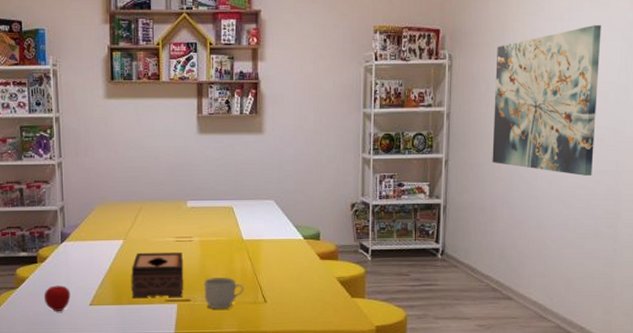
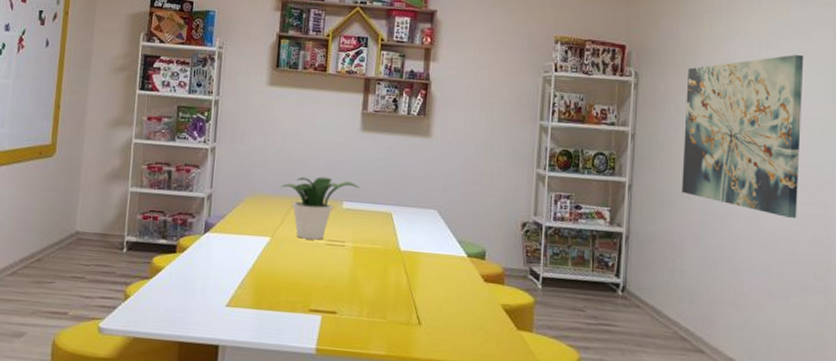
apple: present [43,285,71,311] -> none [178,280,208,310]
potted plant: none [128,180,201,238] -> present [281,176,360,240]
tissue box: present [131,253,184,299] -> none [273,254,333,309]
mug: present [204,276,244,309] -> none [353,290,397,327]

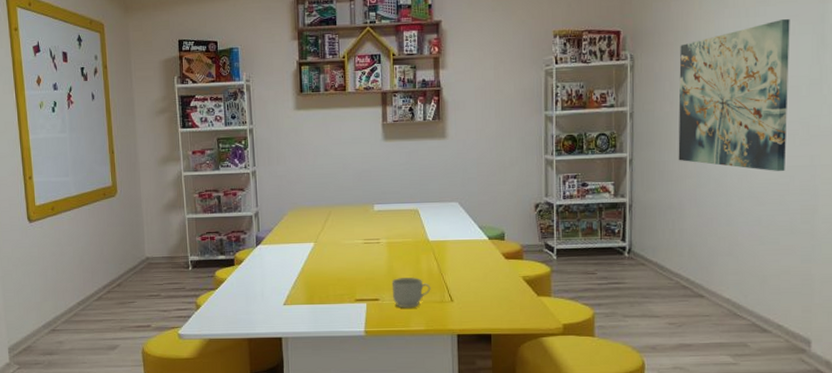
potted plant: present [281,176,360,240] -> none [318,185,387,241]
mug: none [353,290,397,327] -> present [391,276,431,308]

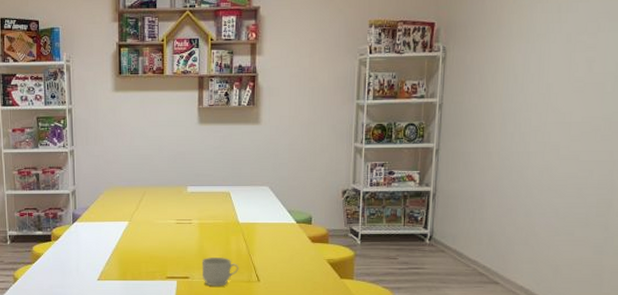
wall art: present [678,19,790,171] -> none [483,16,601,165]

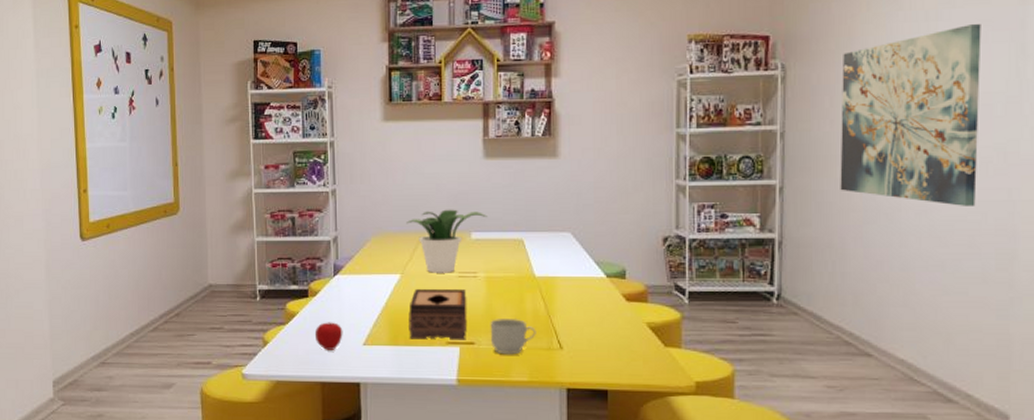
apple: none [57,262,81,285] -> present [314,322,343,350]
potted plant: none [133,167,201,220] -> present [406,209,487,273]
tissue box: none [135,234,183,275] -> present [408,289,467,340]
wall art: none [483,16,601,165] -> present [840,24,982,206]

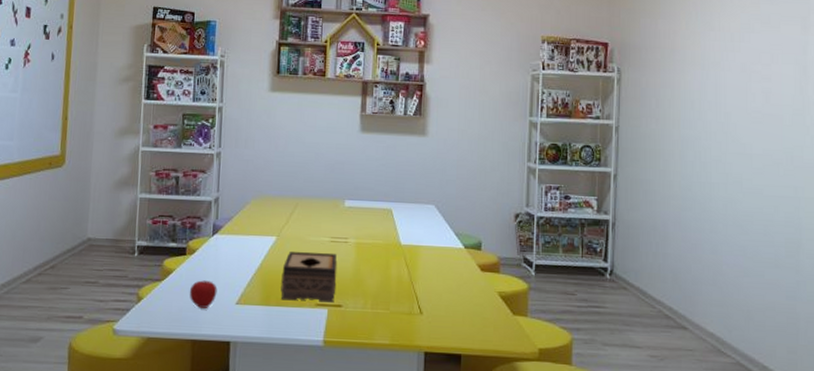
potted plant: present [406,209,487,273] -> none [285,177,360,238]
mug: present [490,318,536,355] -> none [357,283,399,318]
wall art: present [840,24,982,206] -> none [663,47,774,200]

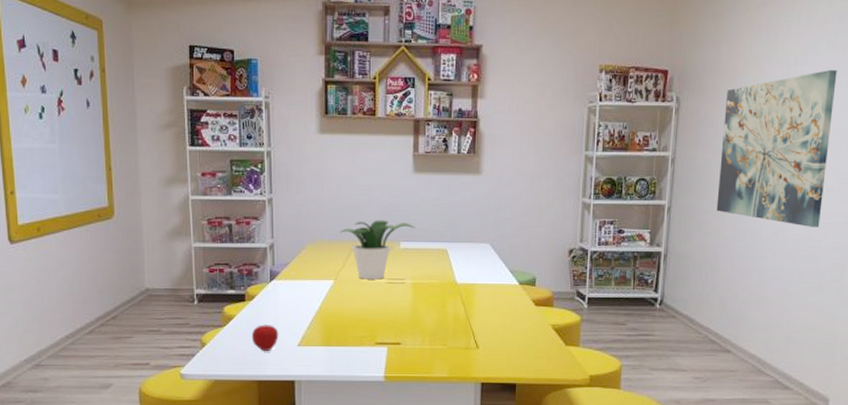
tissue box: present [281,252,338,303] -> none [341,294,395,341]
potted plant: none [285,177,360,238] -> present [340,220,415,280]
wall art: none [663,47,774,200] -> present [716,70,837,227]

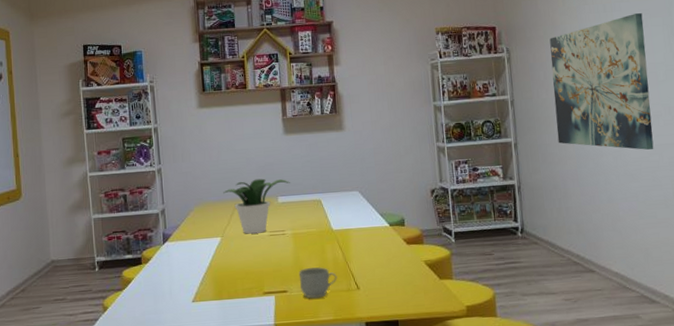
apple: present [251,325,279,351] -> none [149,284,174,310]
mug: none [415,320,456,354] -> present [298,266,337,299]

